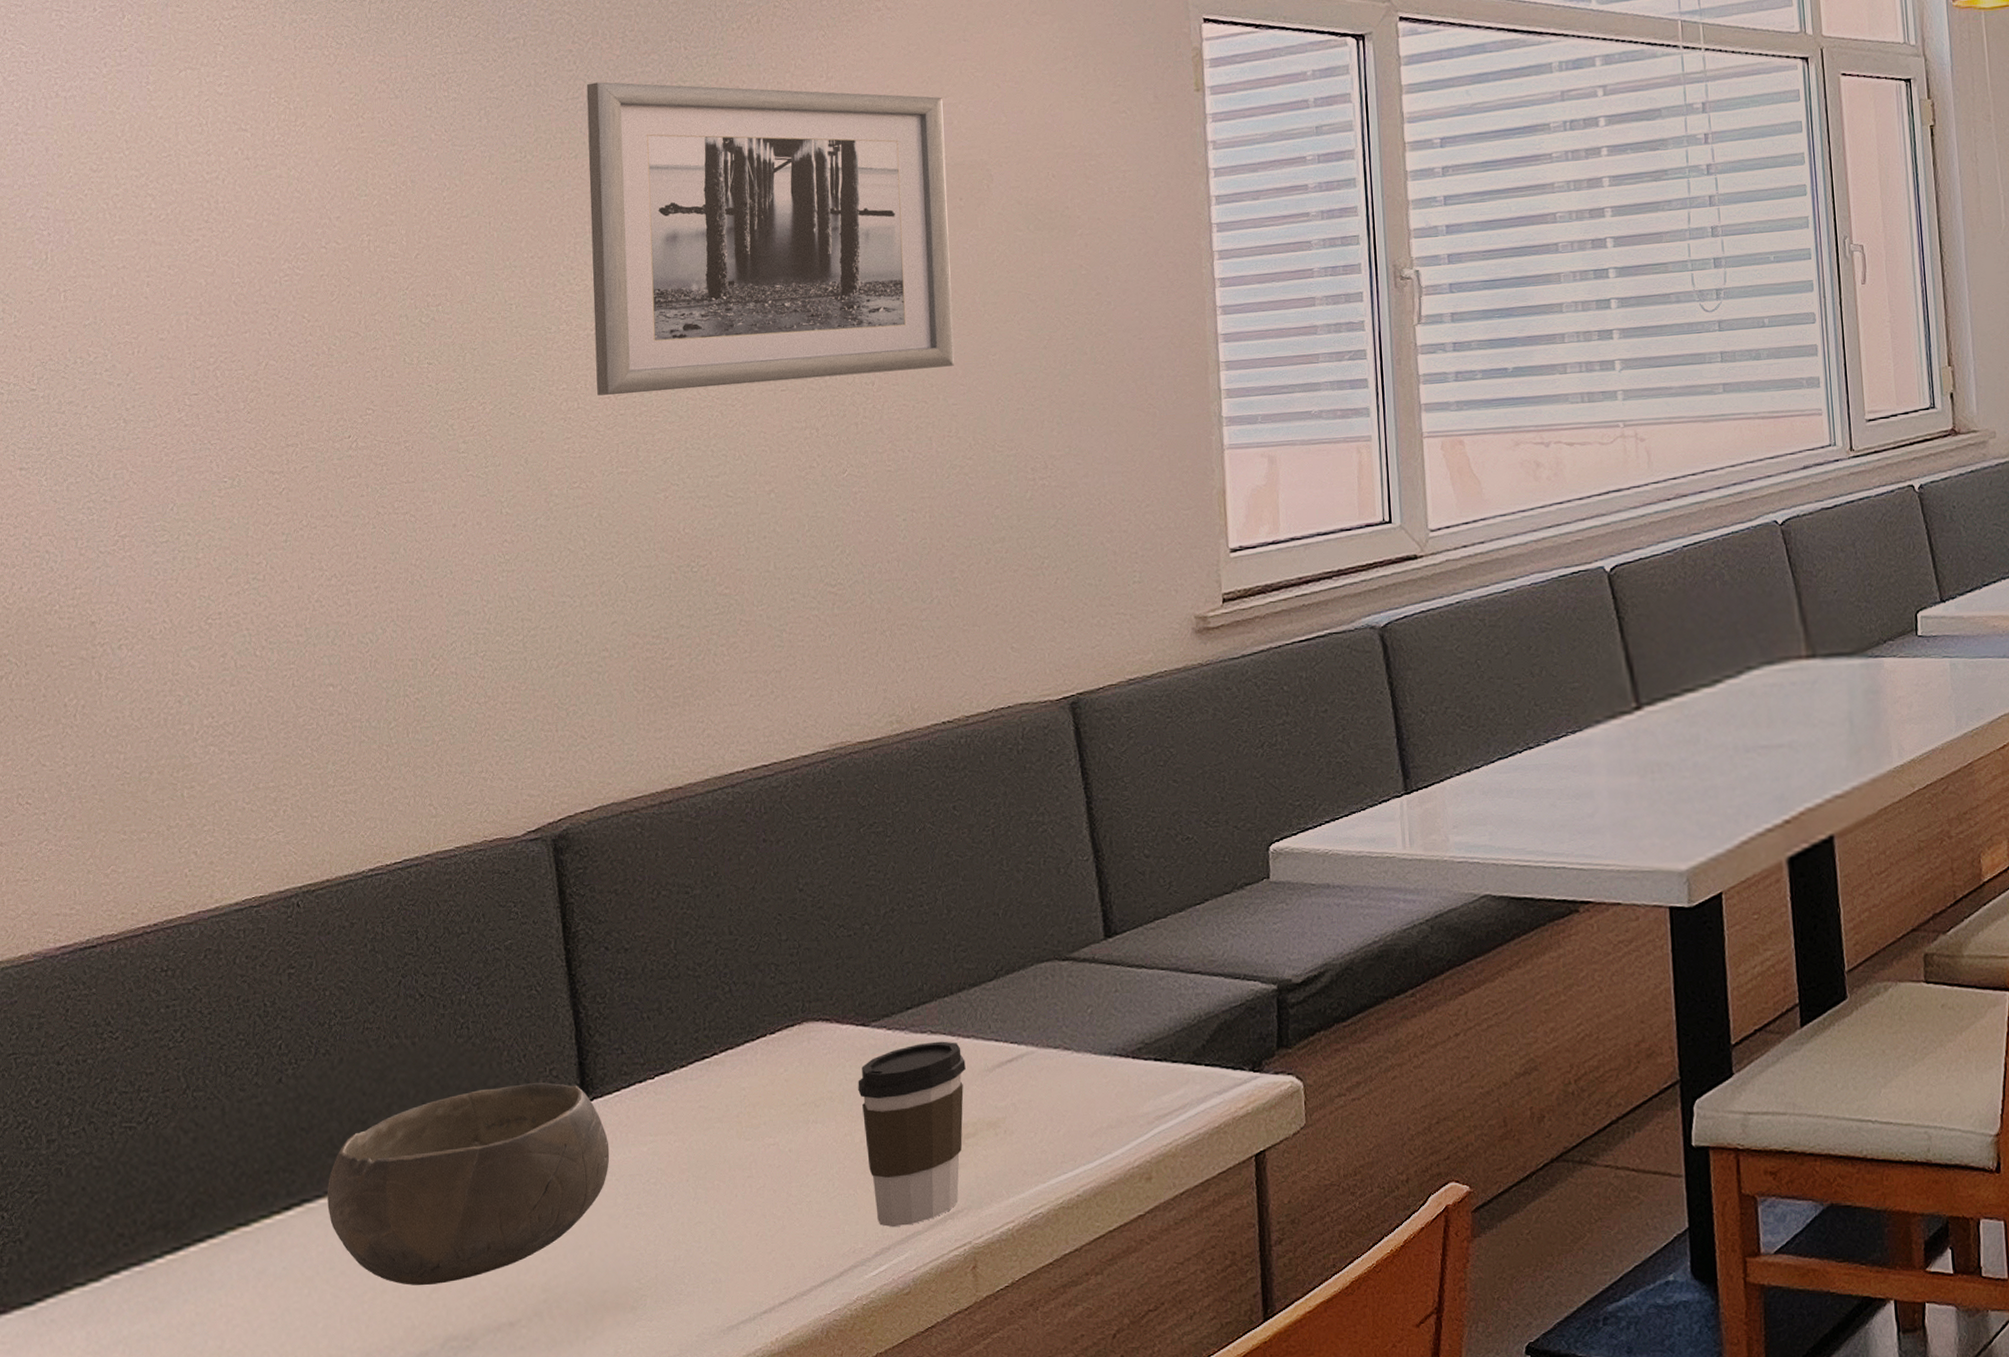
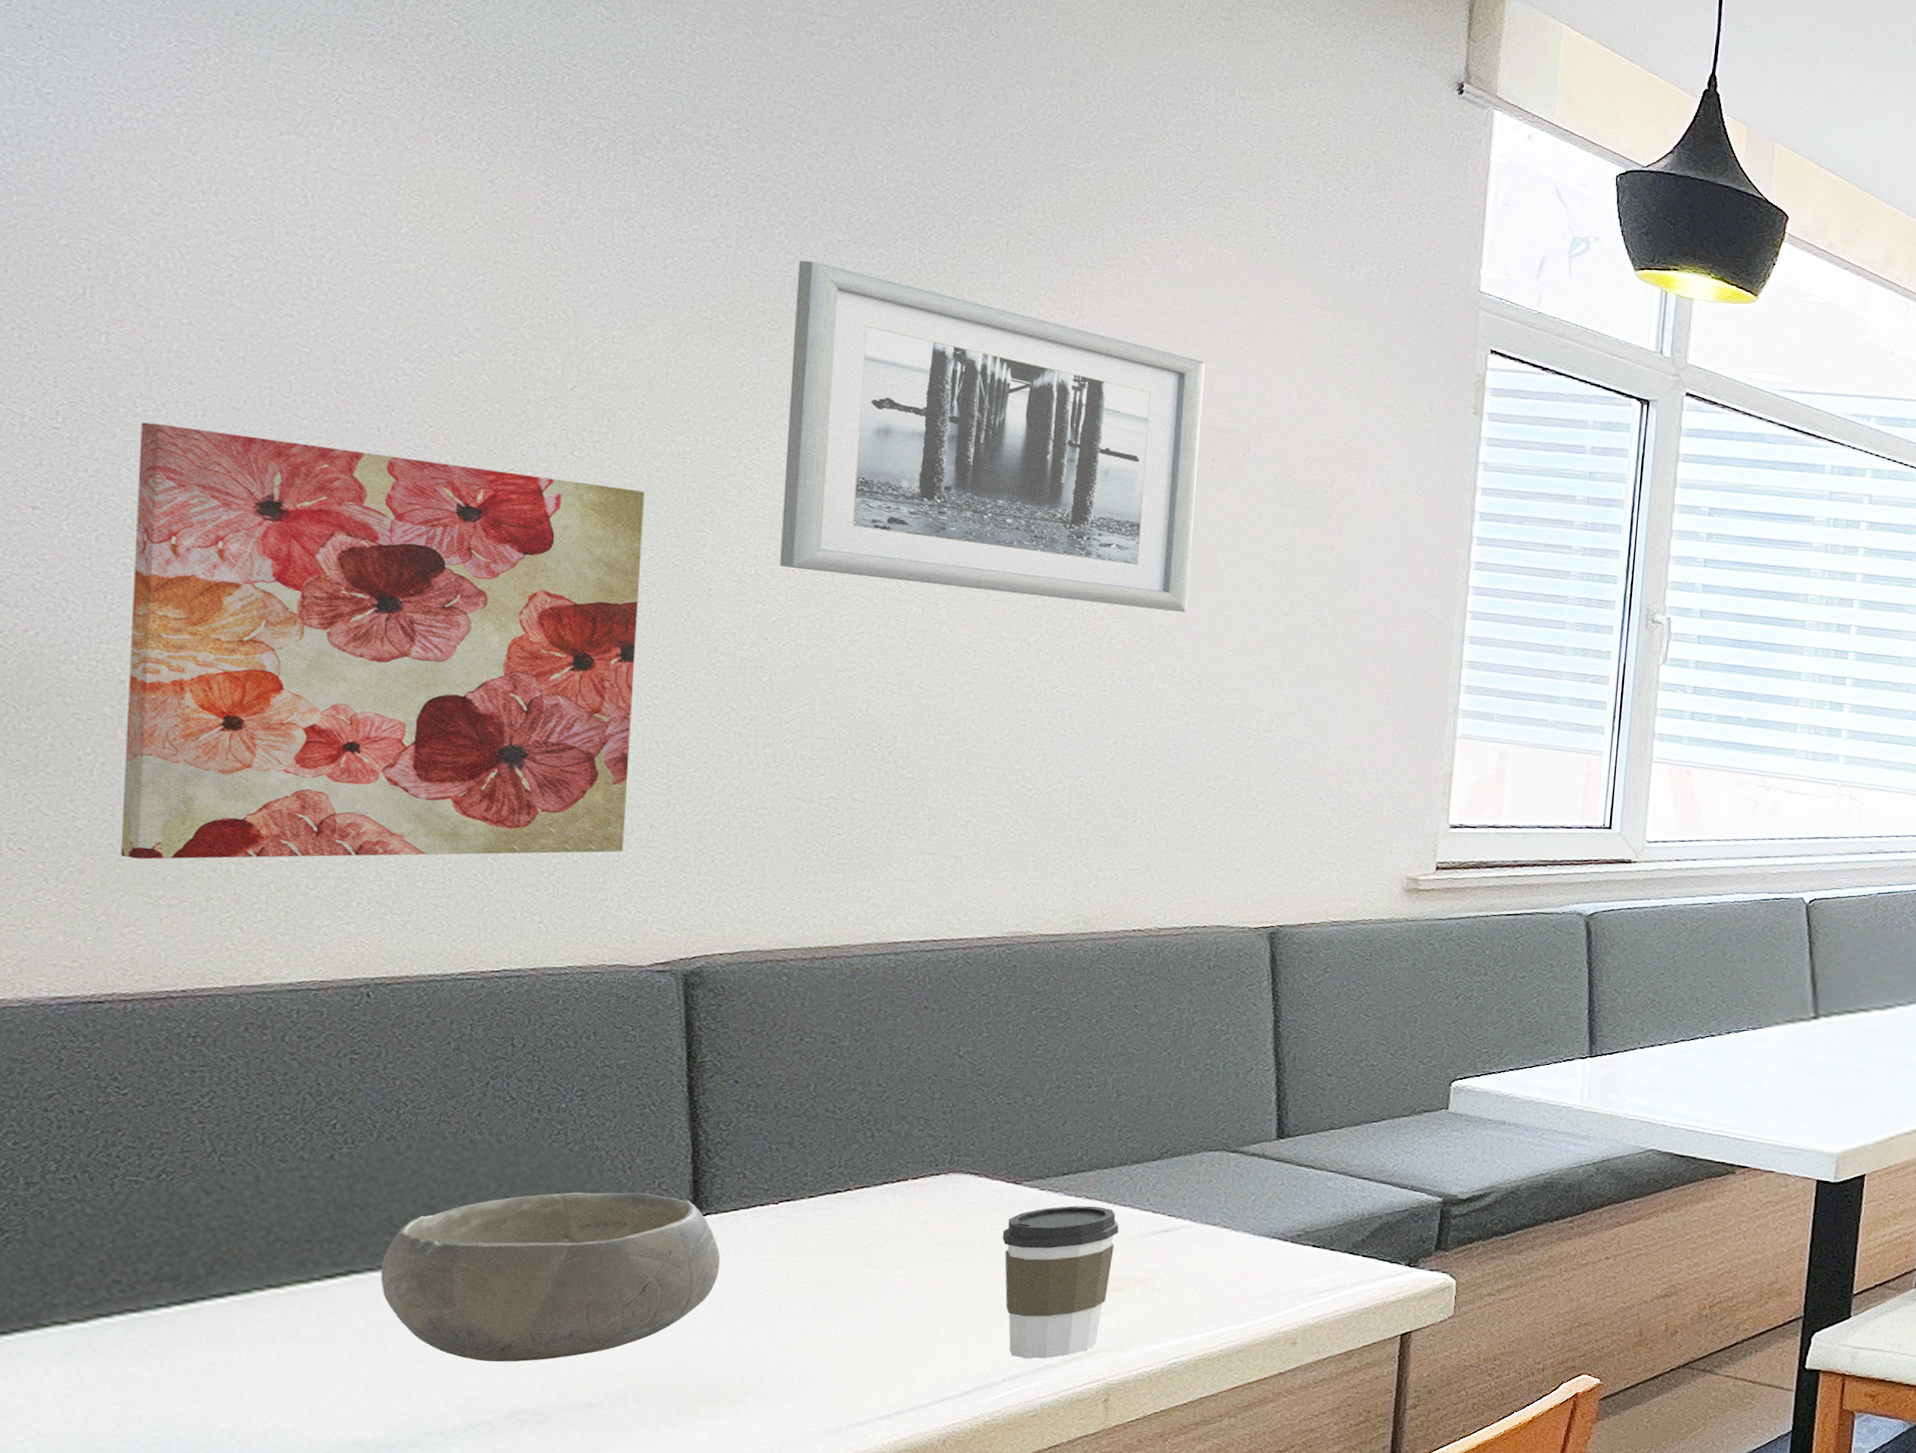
wall art: none [94,345,492,797] -> present [120,422,644,860]

